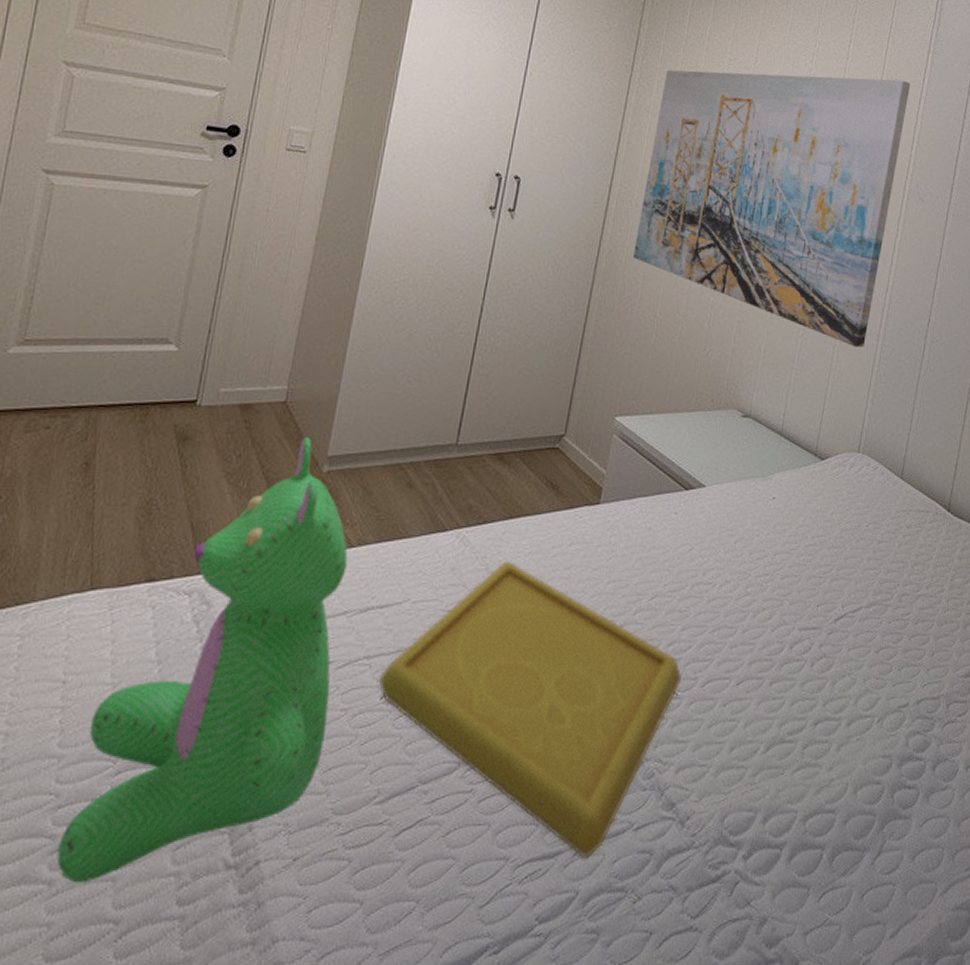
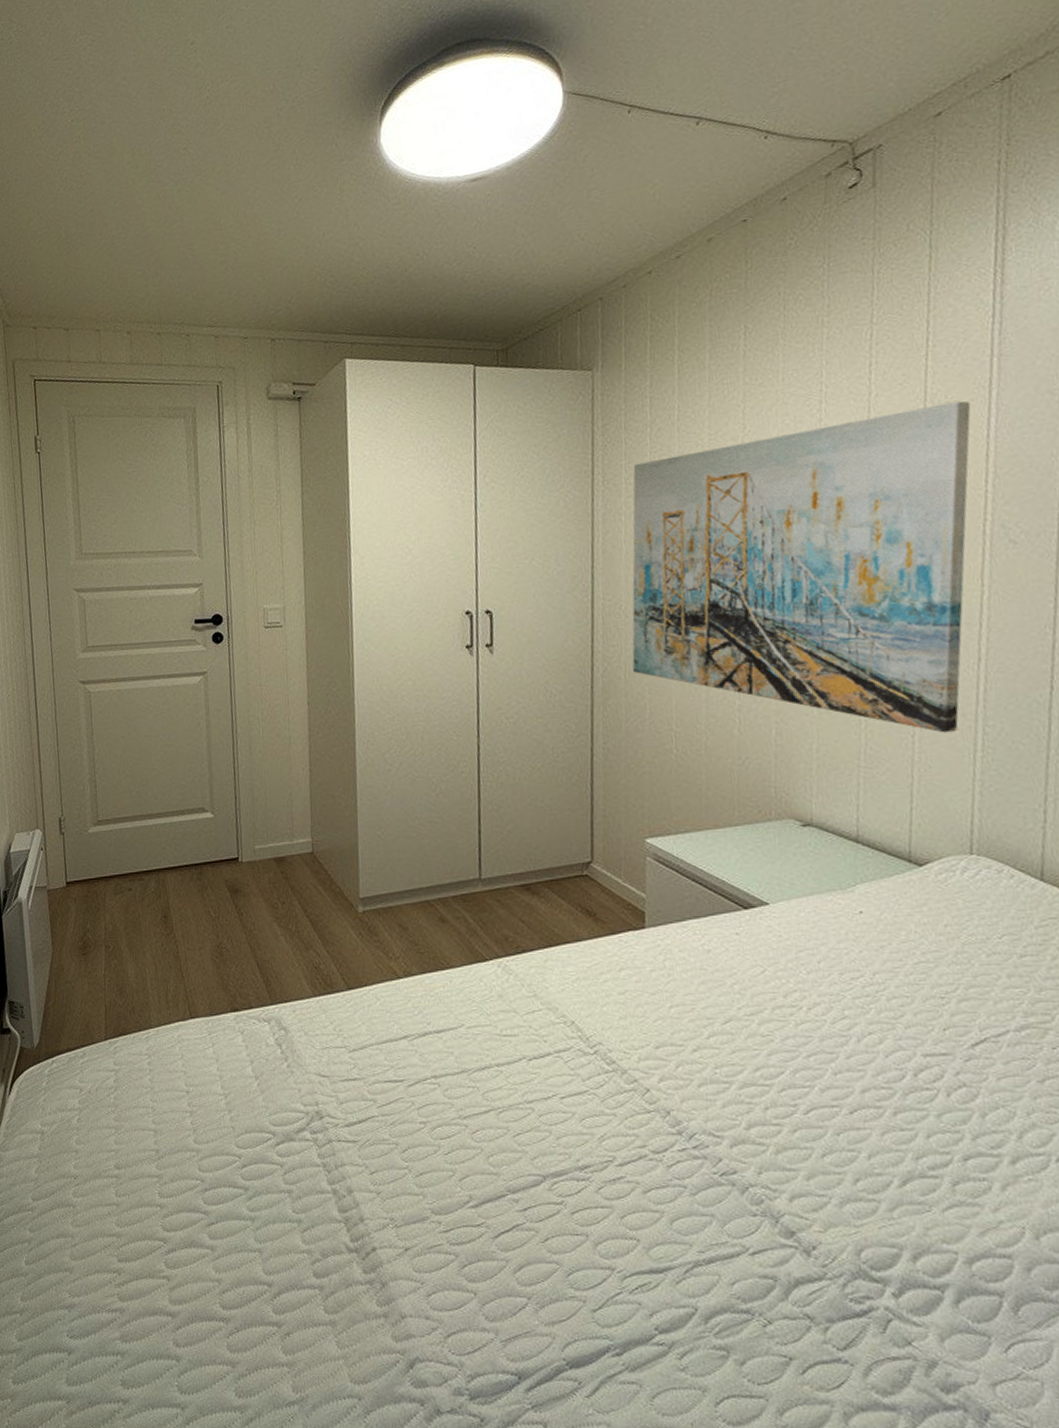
teddy bear: present [56,437,348,884] -> none [212,883,411,1252]
serving tray: present [377,560,683,860] -> none [449,987,780,1279]

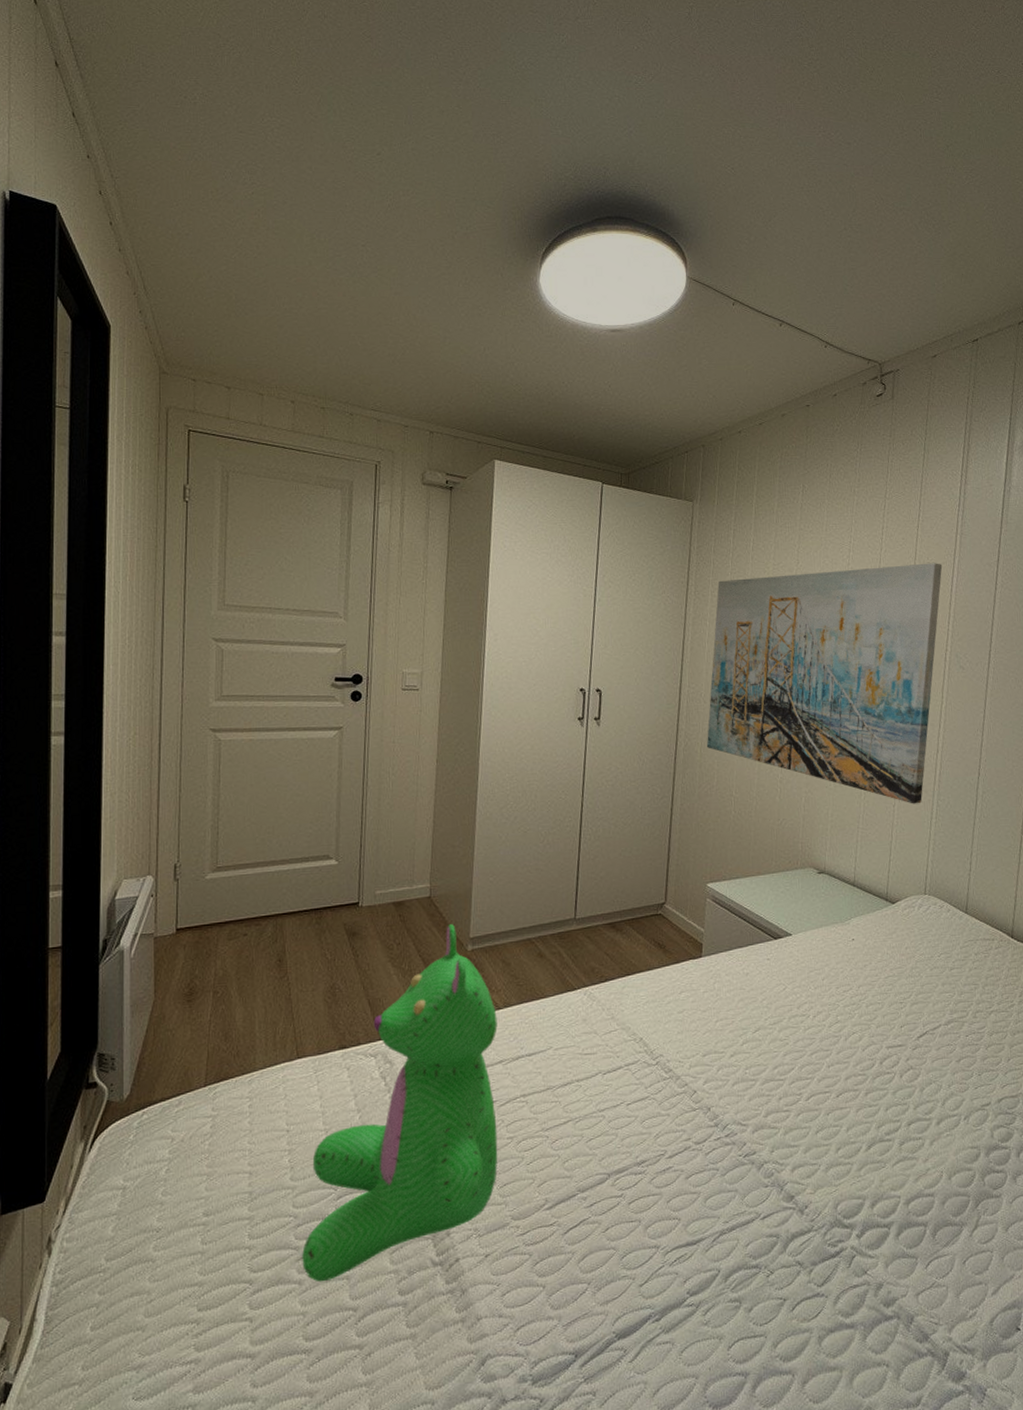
teddy bear: none [212,883,411,1252] -> present [302,924,498,1282]

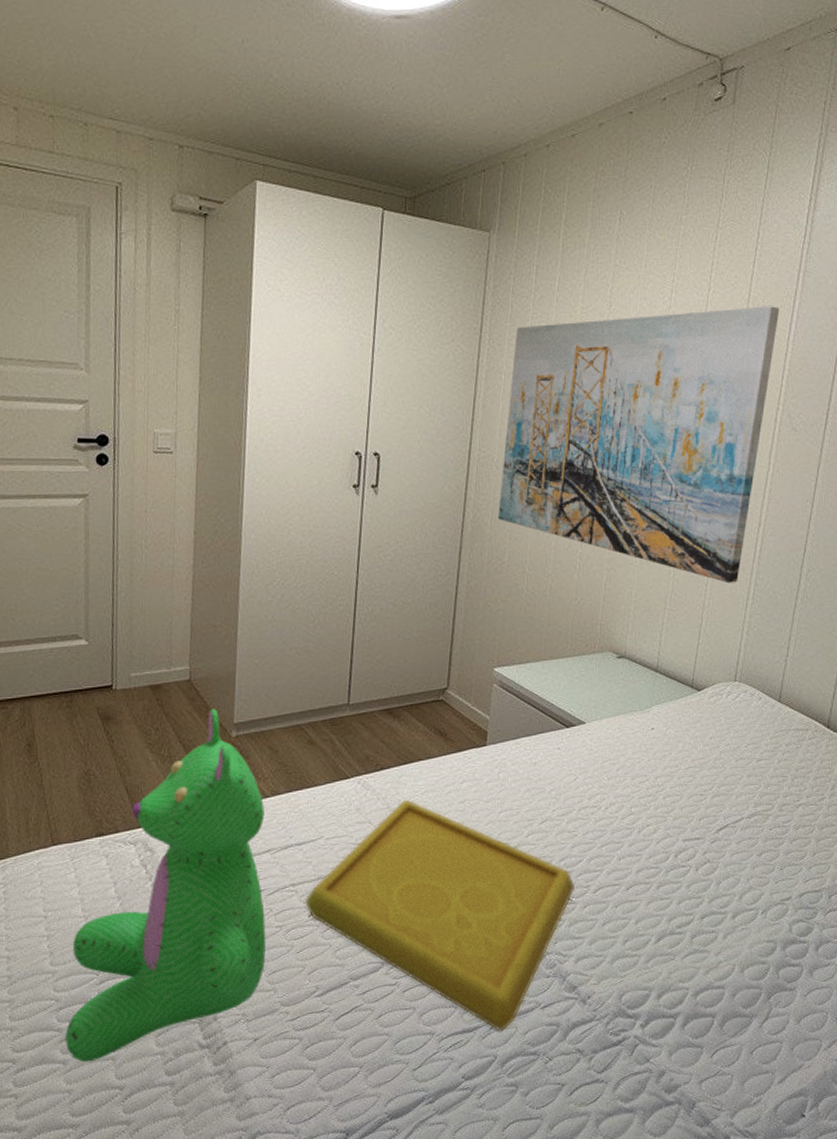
serving tray: none [534,1009,789,1245] -> present [304,799,576,1032]

